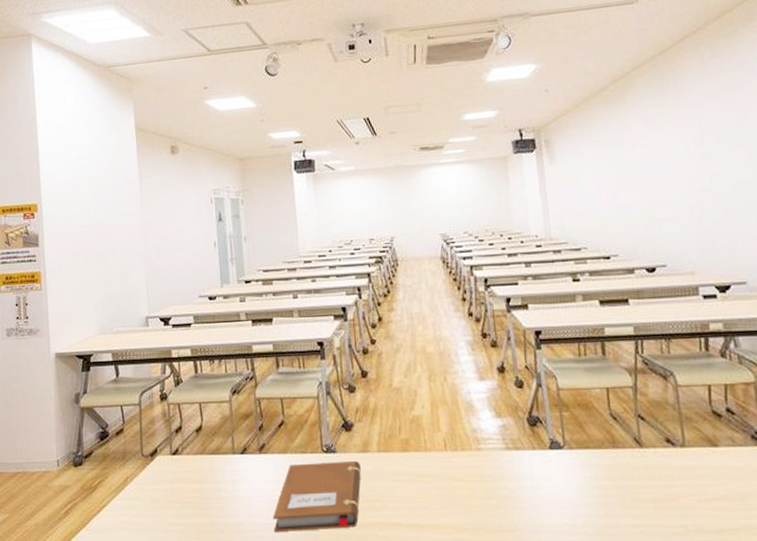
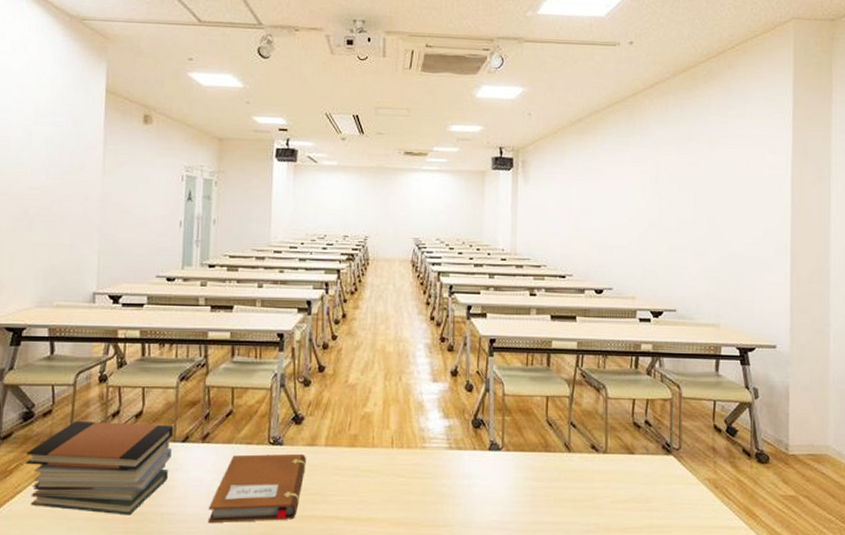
book stack: none [106,437,233,526] -> present [25,420,174,516]

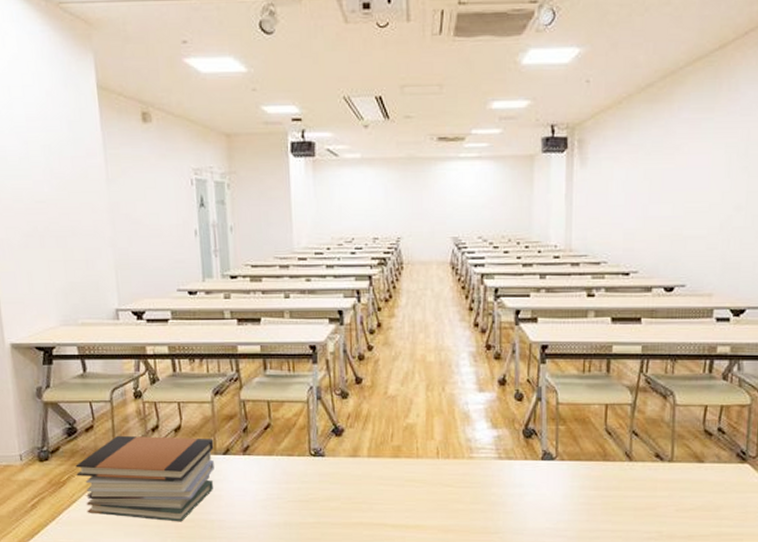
notebook: present [207,453,306,522] -> none [255,464,349,529]

